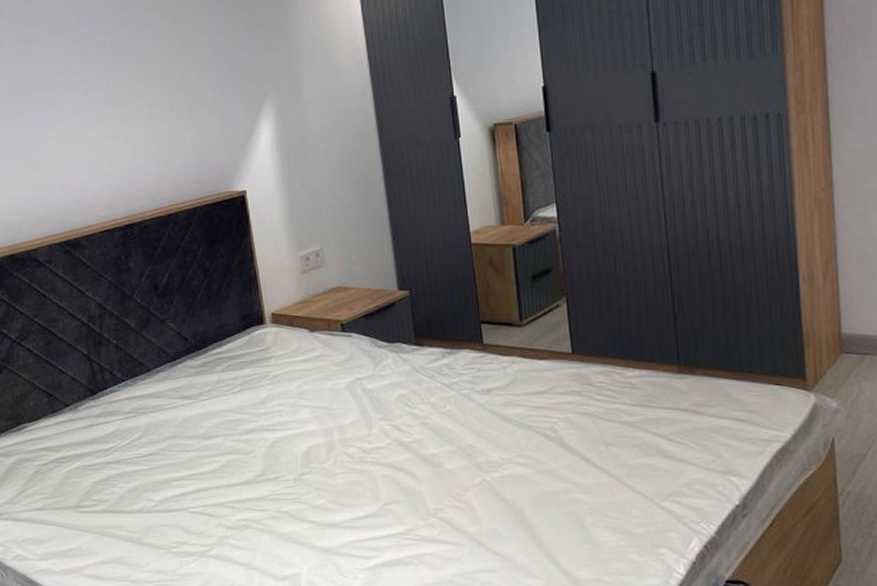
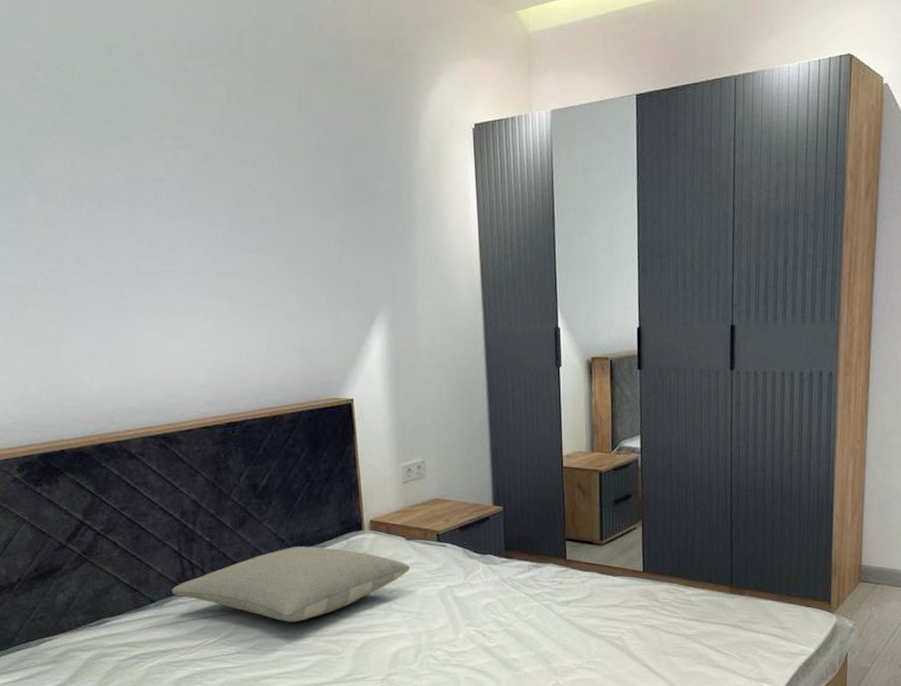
pillow: none [83,343,316,422] -> present [171,546,411,622]

